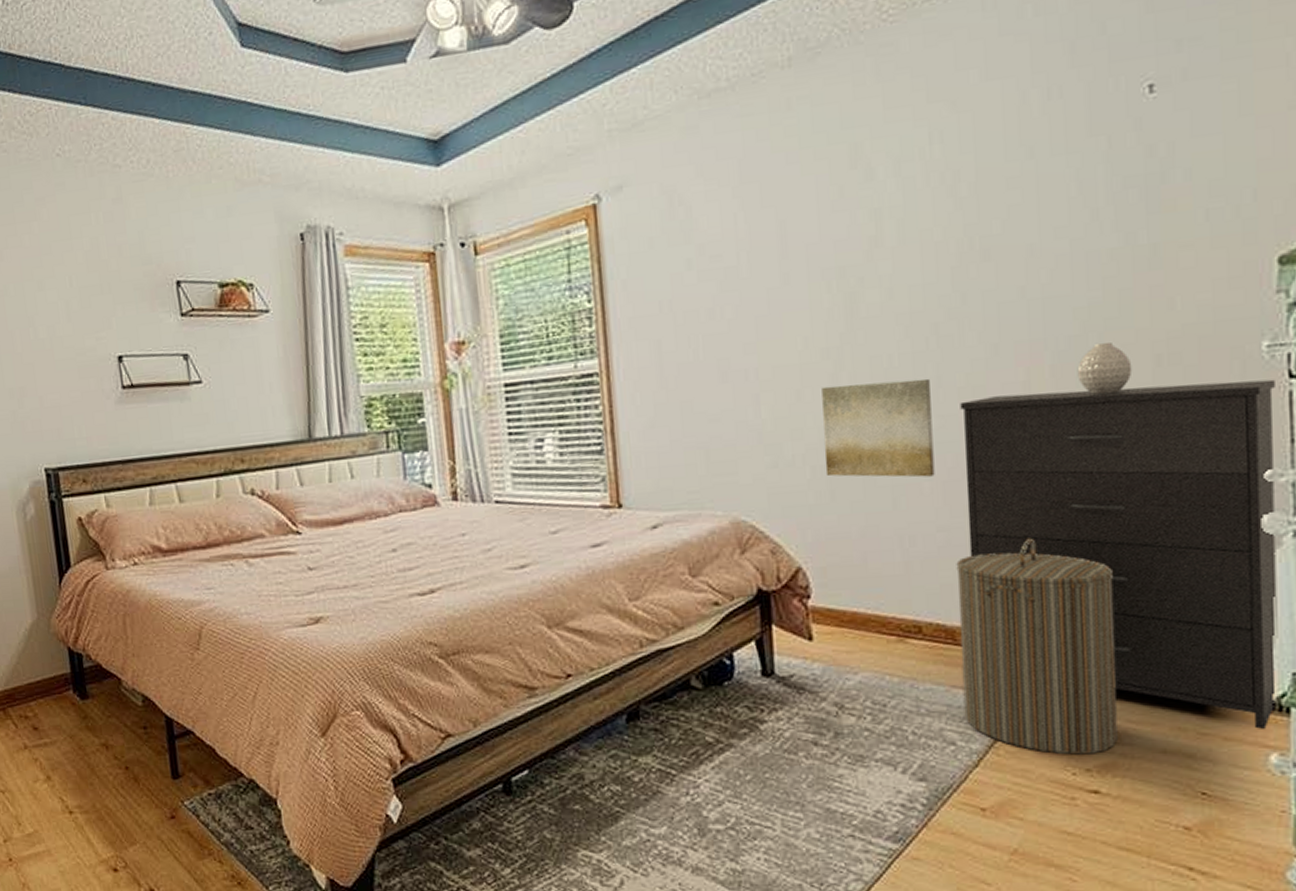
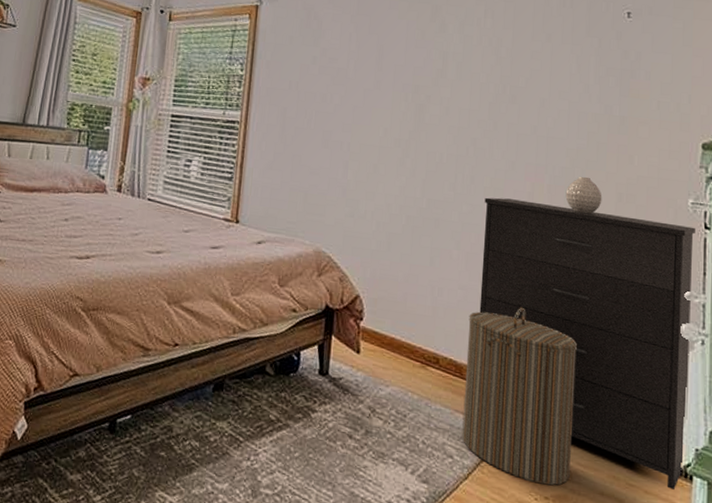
wall art: present [822,378,935,478] -> none [386,166,466,247]

